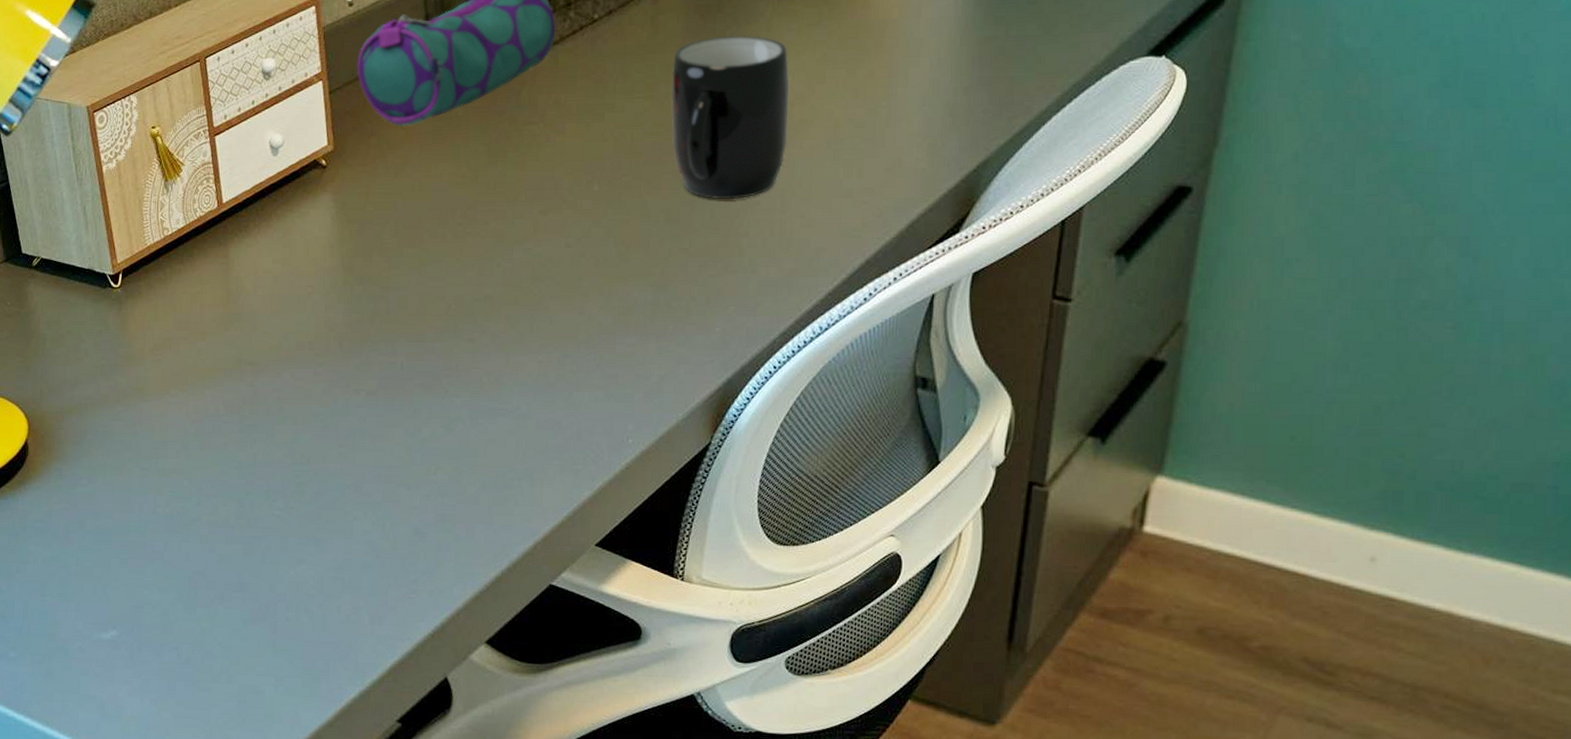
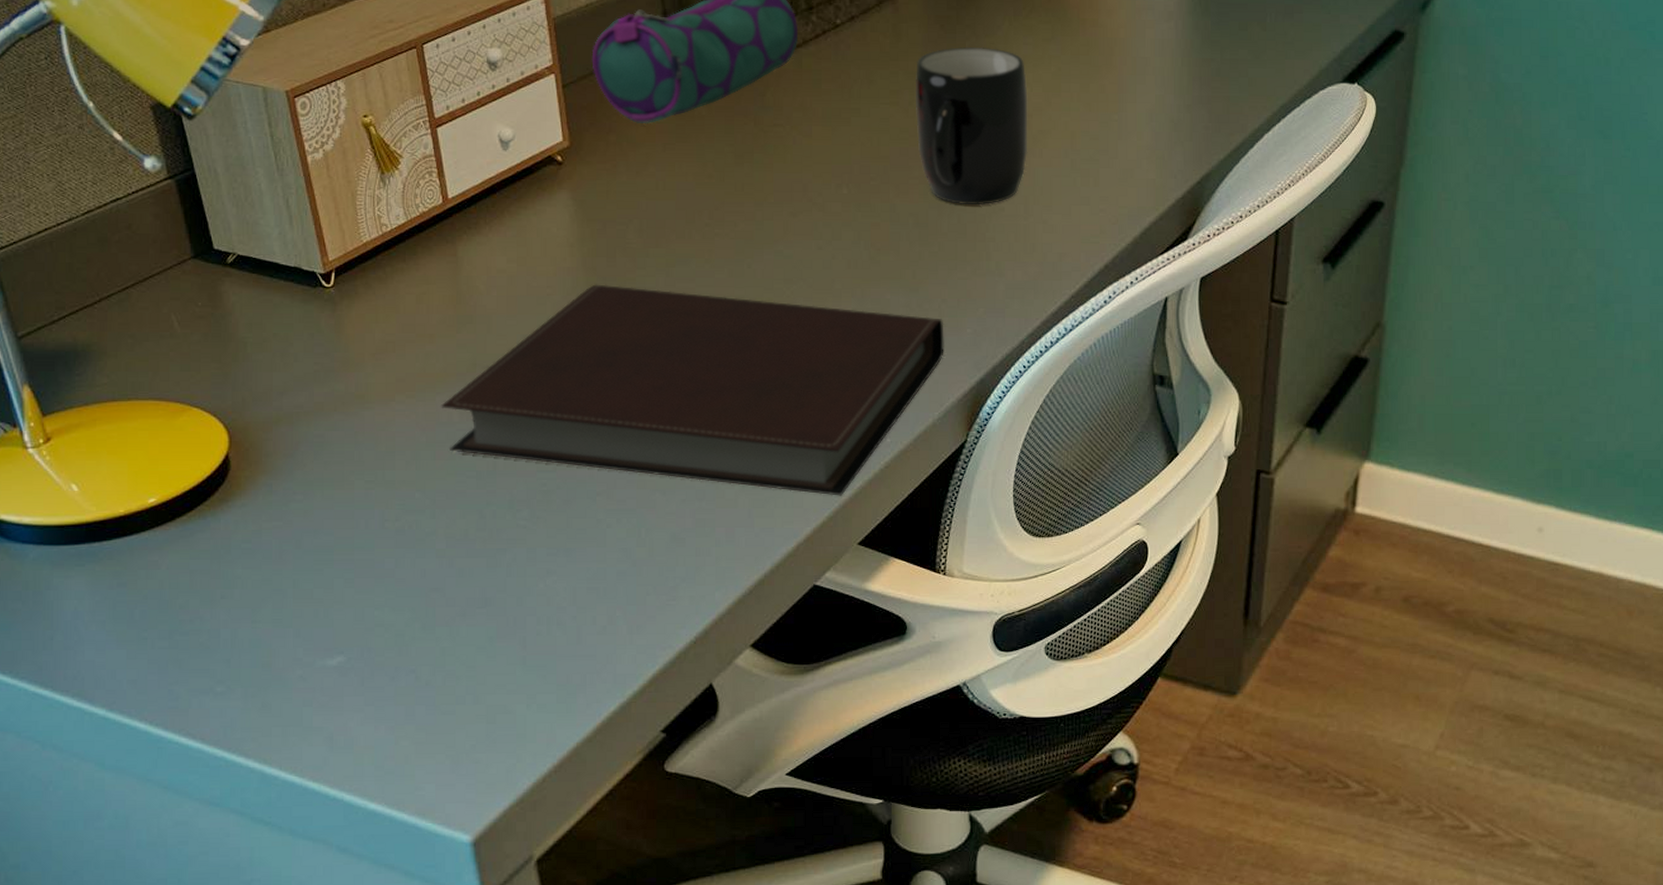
notebook: none [209,283,692,496] -> present [441,284,944,496]

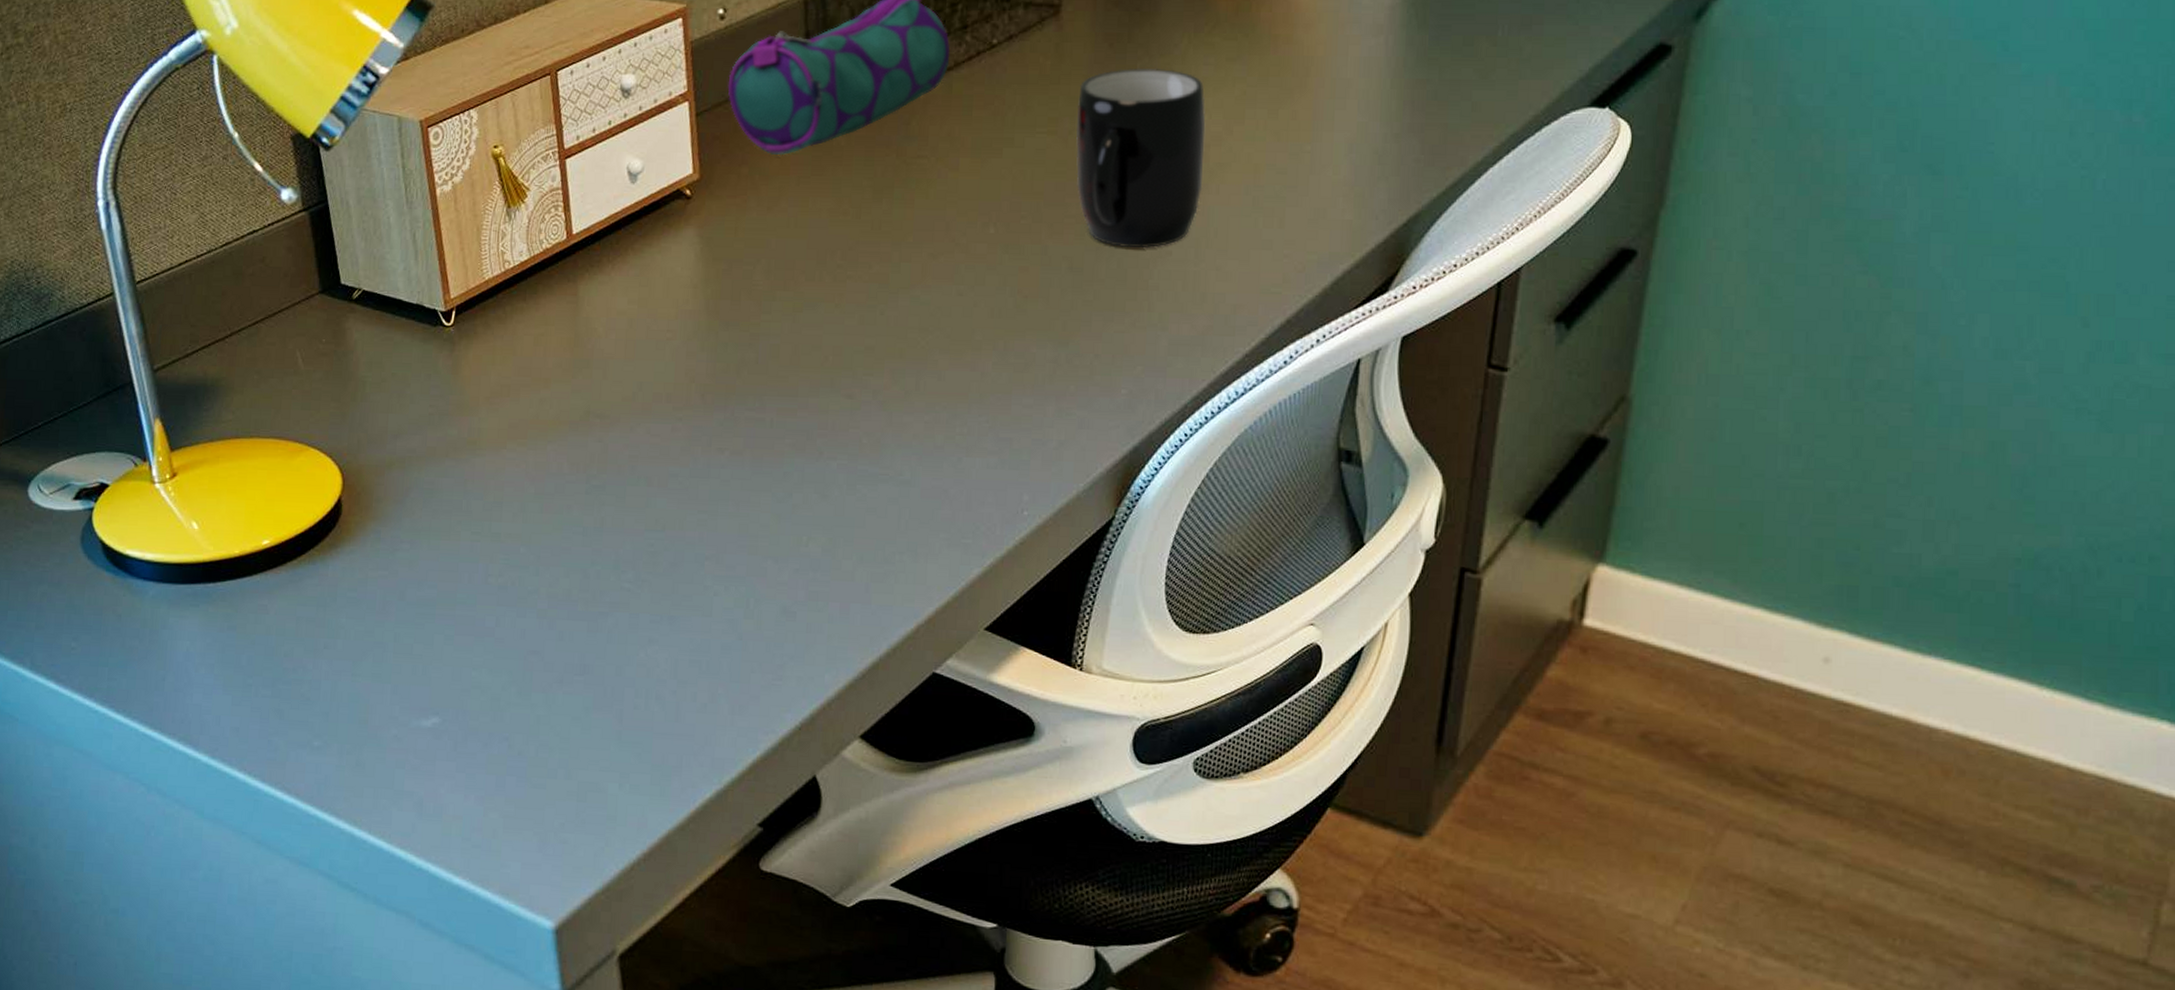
notebook: present [441,284,944,496] -> none [552,329,1096,574]

